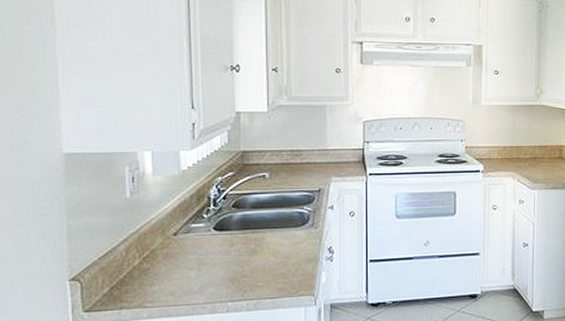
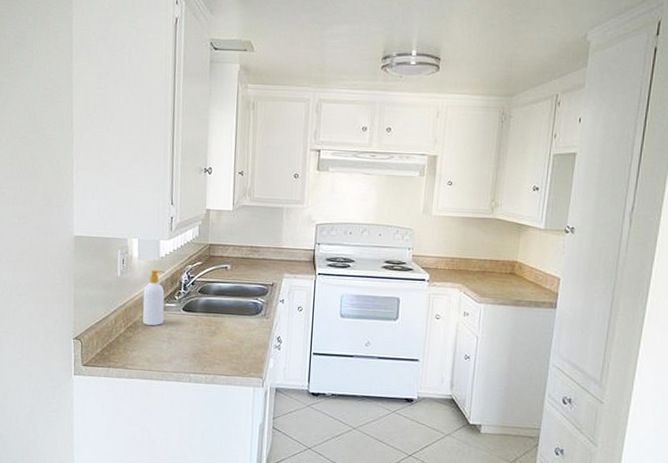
soap bottle: none [162,185,191,253] -> present [142,269,165,326]

